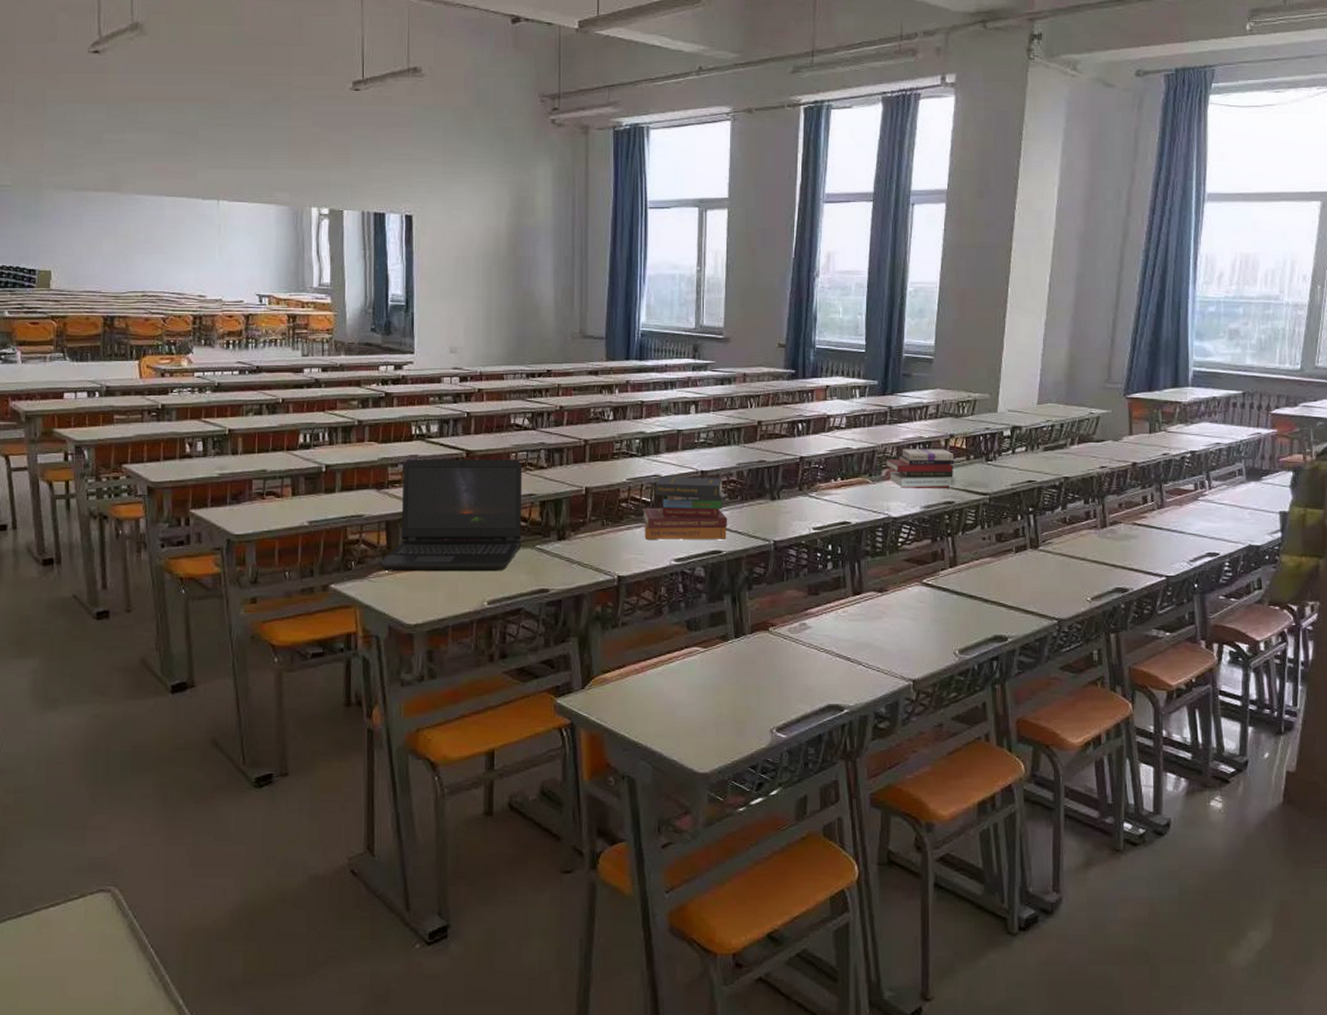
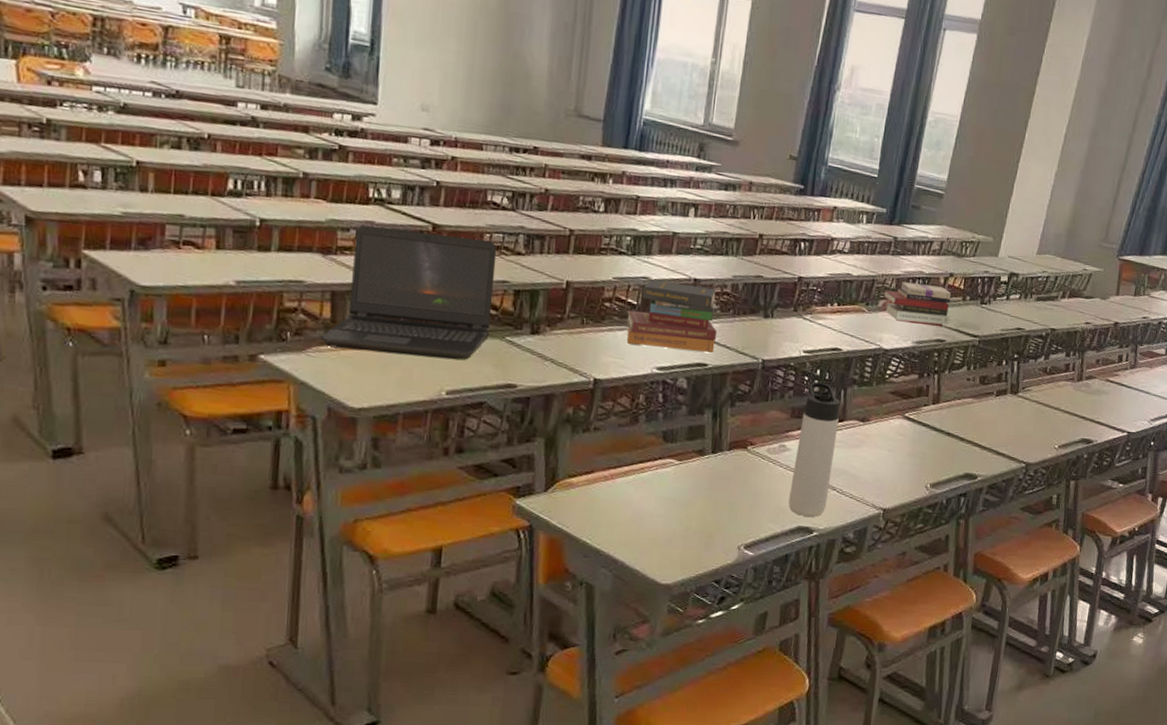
thermos bottle: none [816,557,856,694] -> present [788,382,841,517]

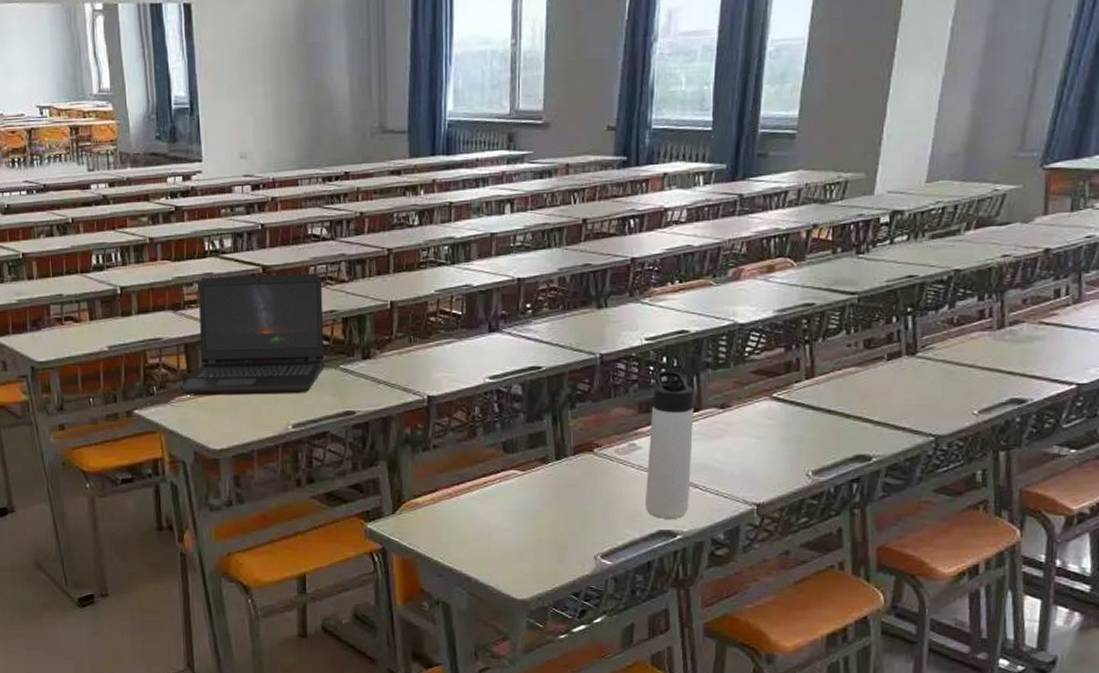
books: present [626,279,719,353] -> none [453,285,548,356]
books: present [883,281,952,328] -> none [732,242,818,290]

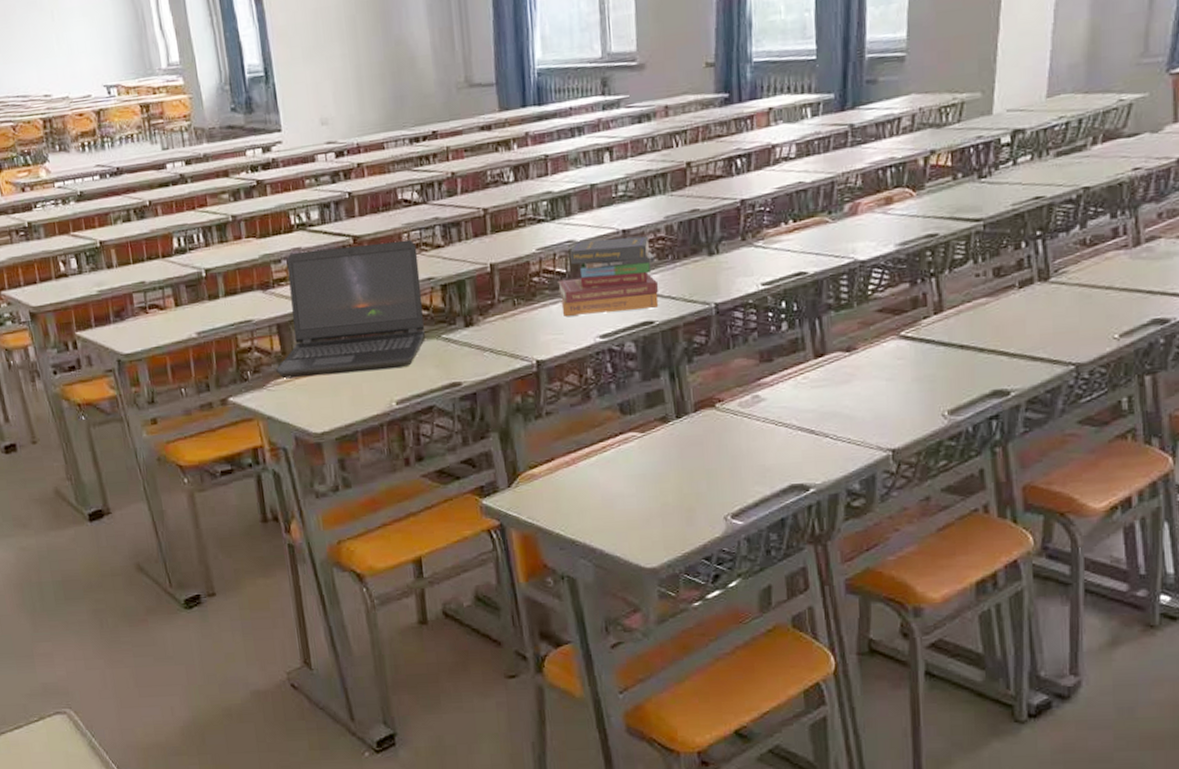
books: none [453,285,548,356] -> present [558,236,659,316]
thermos bottle: present [645,370,694,519] -> none [773,315,821,473]

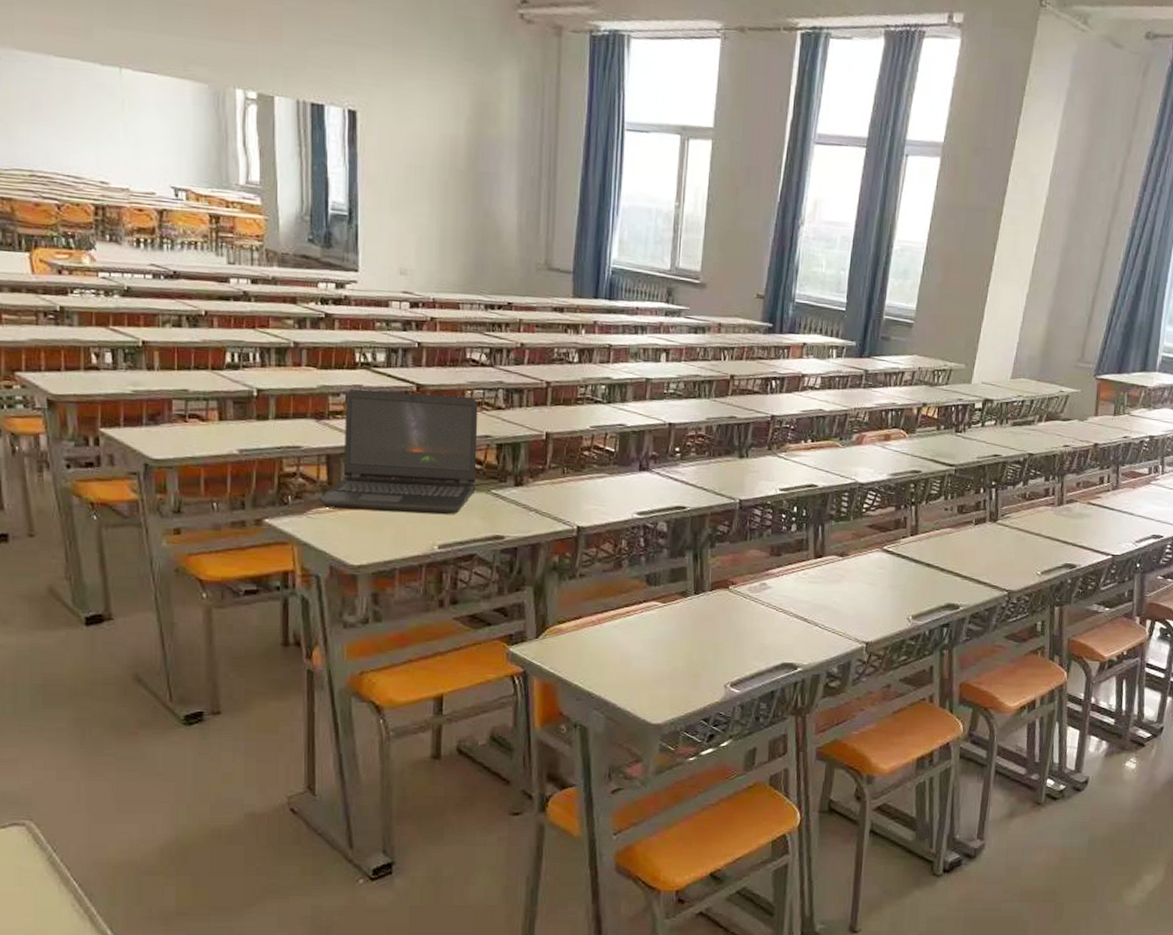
books: present [558,236,659,316] -> none [605,426,694,495]

